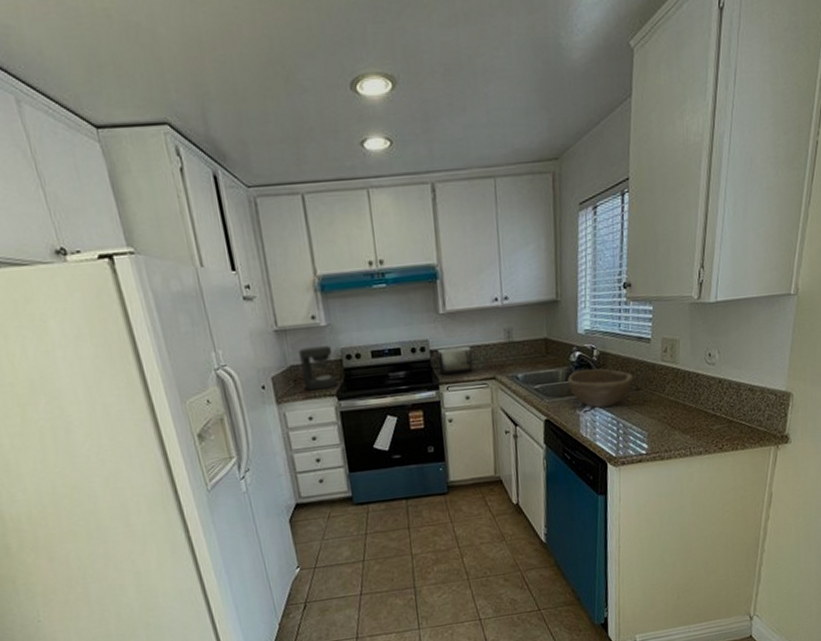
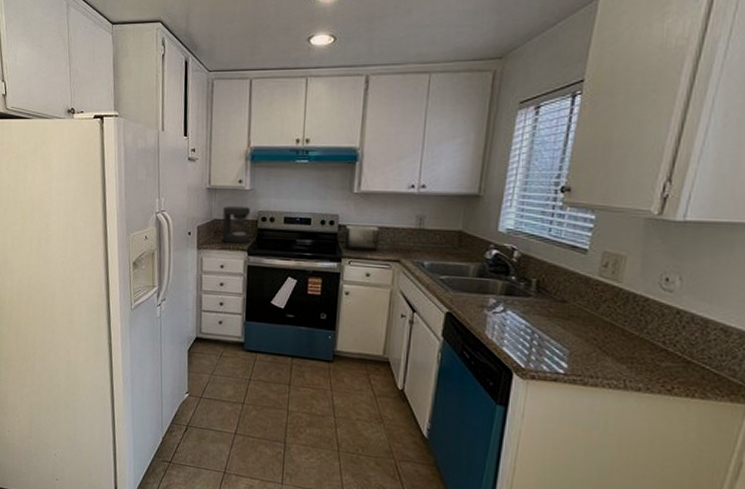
bowl: present [568,368,634,409] -> none [479,268,560,314]

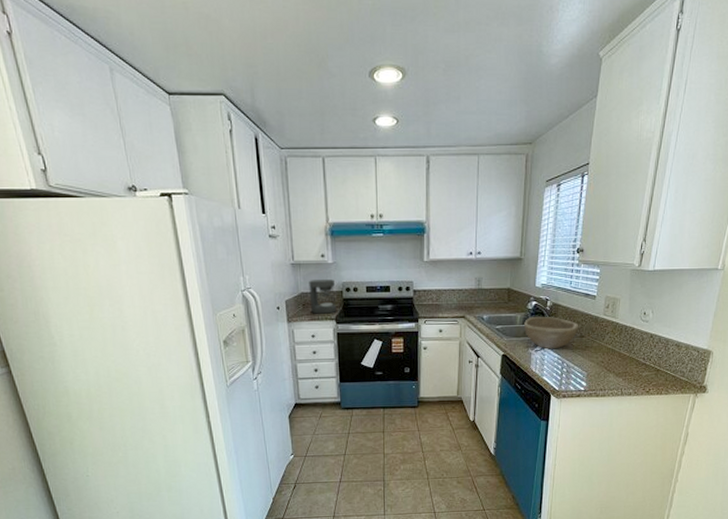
toaster: present [344,224,381,250] -> none [419,288,449,310]
bowl: none [479,268,560,314] -> present [524,316,579,350]

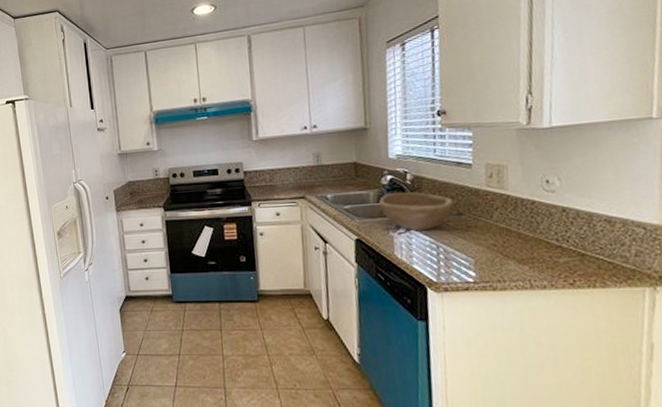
coffee maker: present [309,279,337,314] -> none [135,166,164,202]

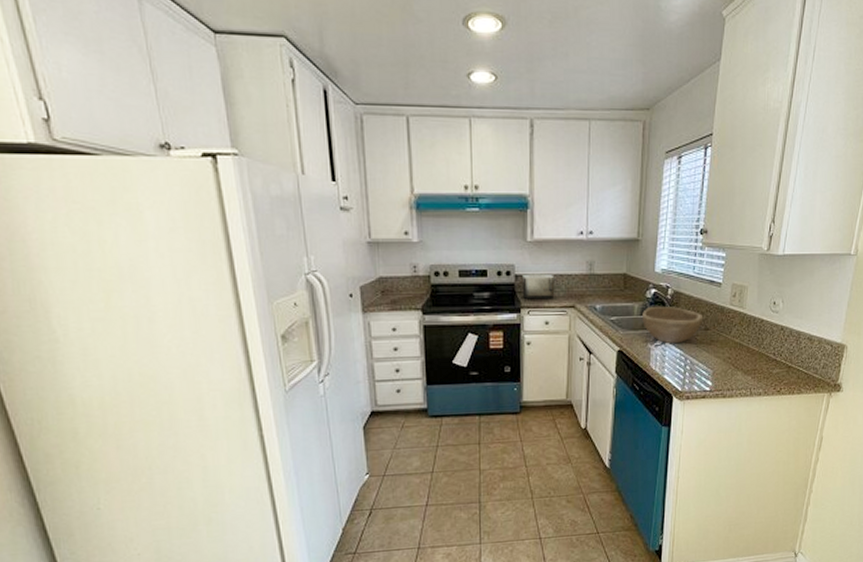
toaster: none [250,168,284,193] -> present [521,273,556,299]

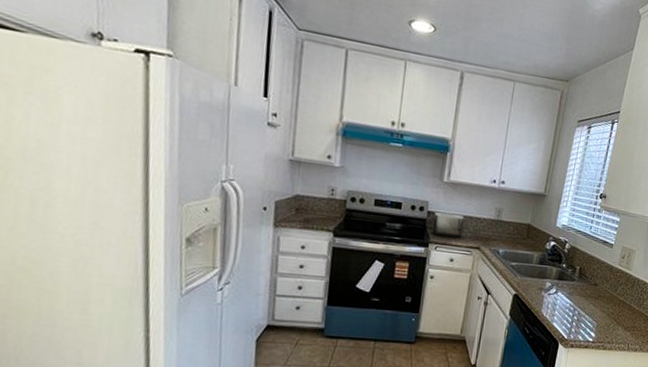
bowl: present [643,306,704,344] -> none [540,257,595,295]

